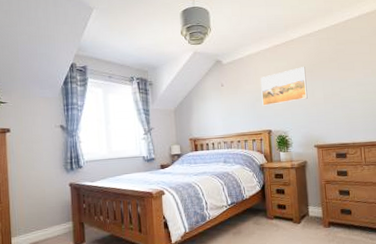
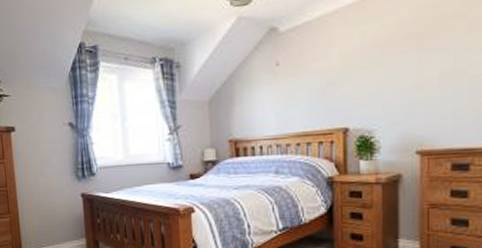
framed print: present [260,67,308,107] -> none [336,29,411,94]

